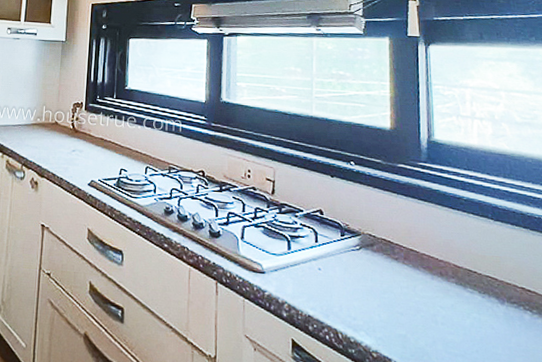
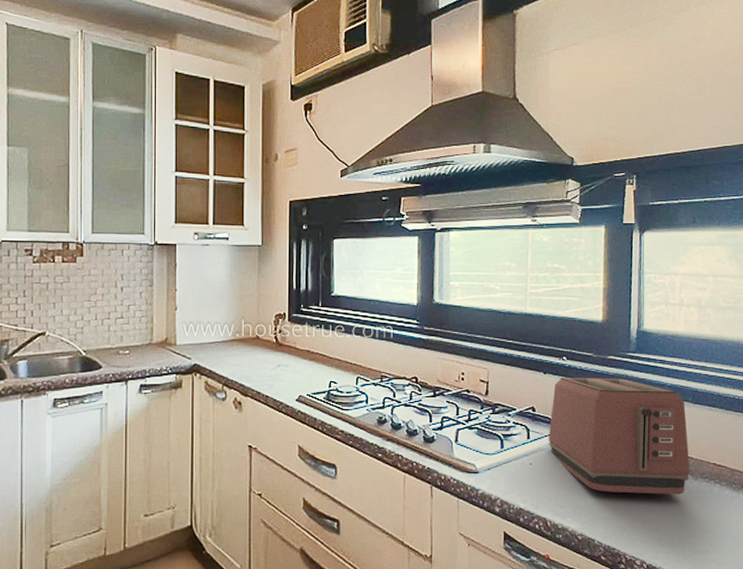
toaster: none [337,181,495,319] -> present [548,377,690,495]

